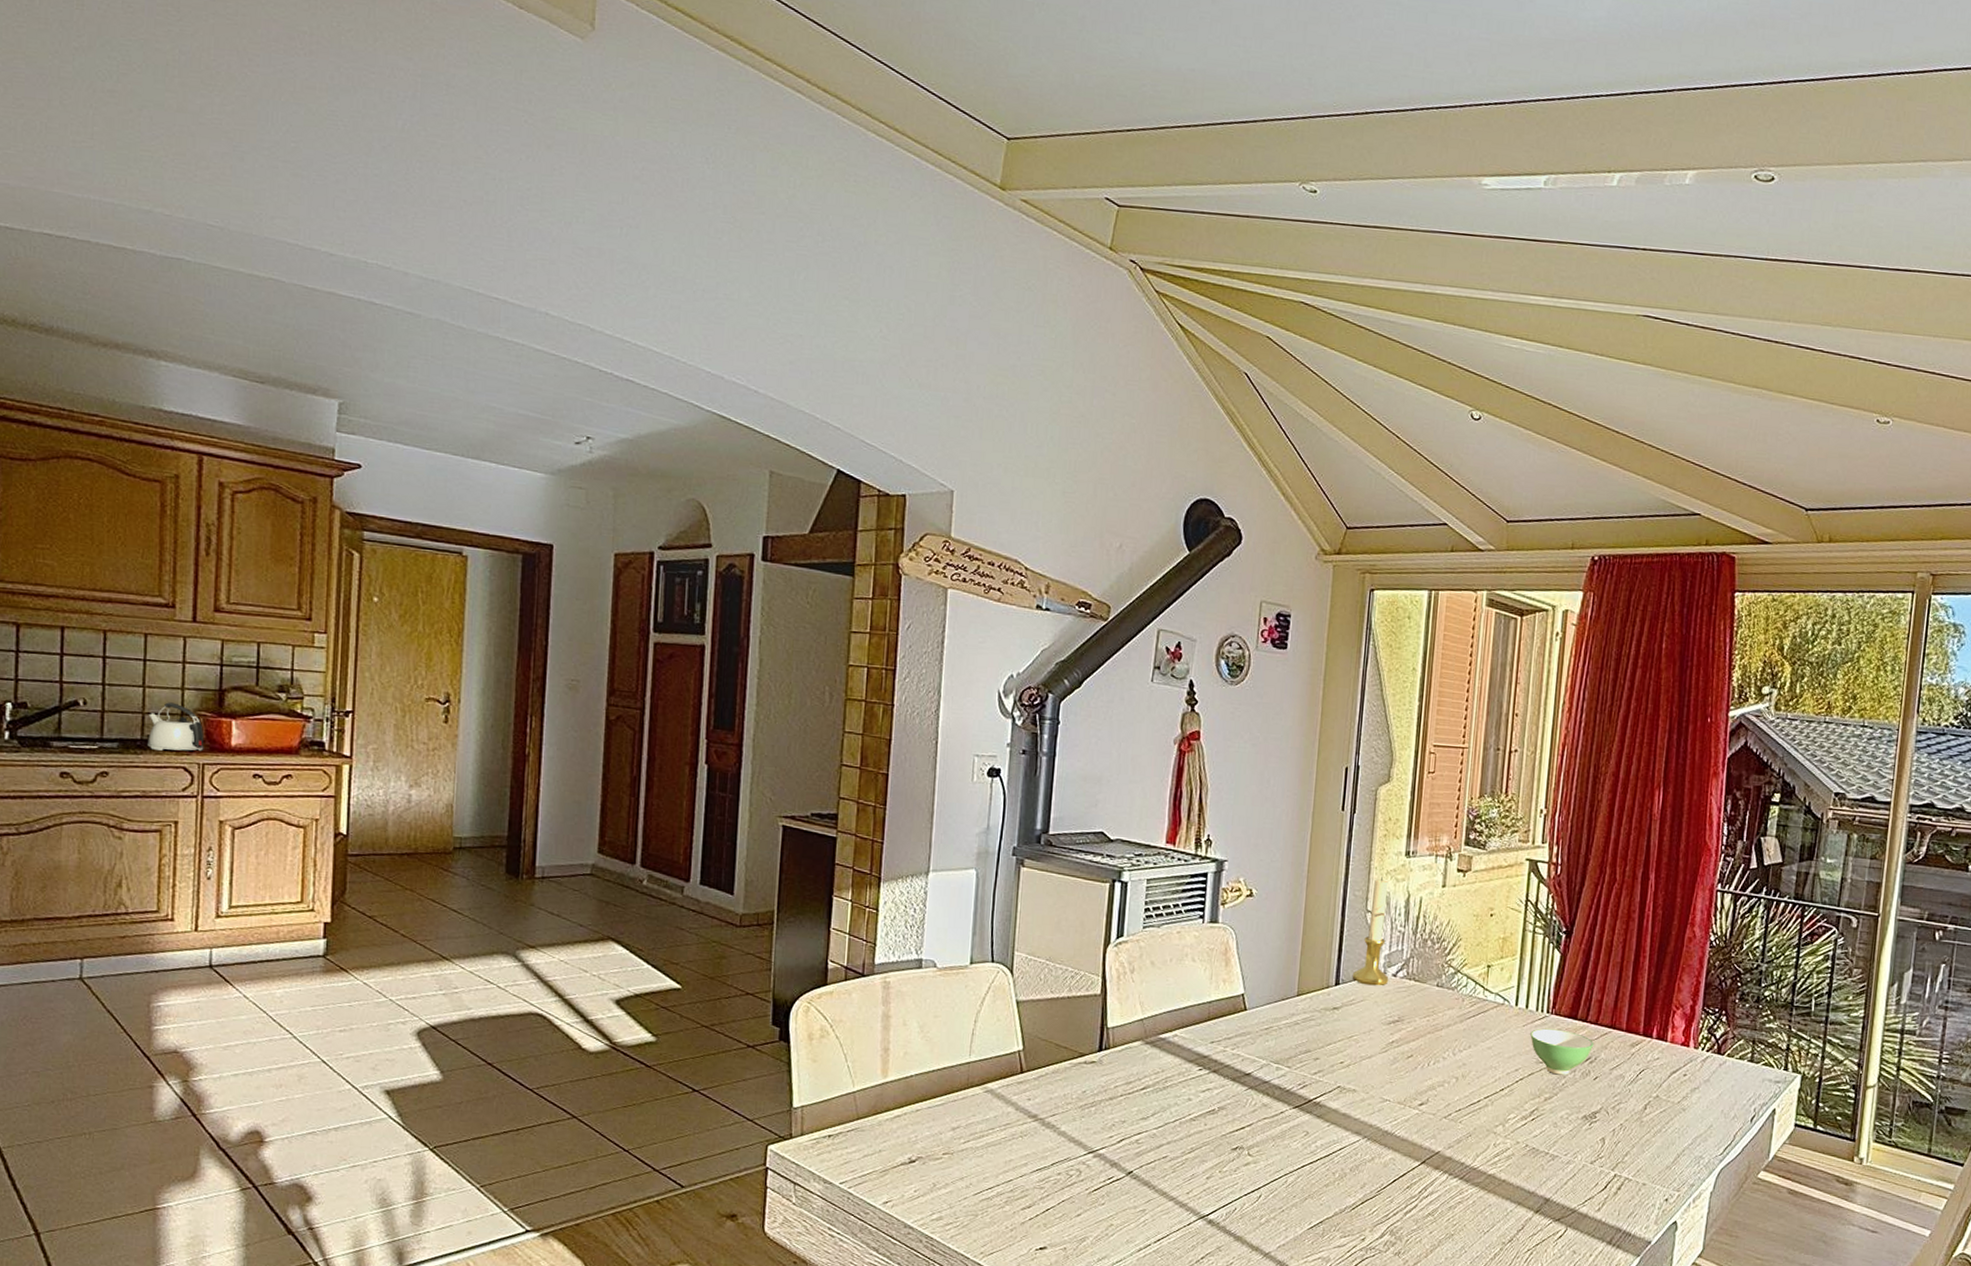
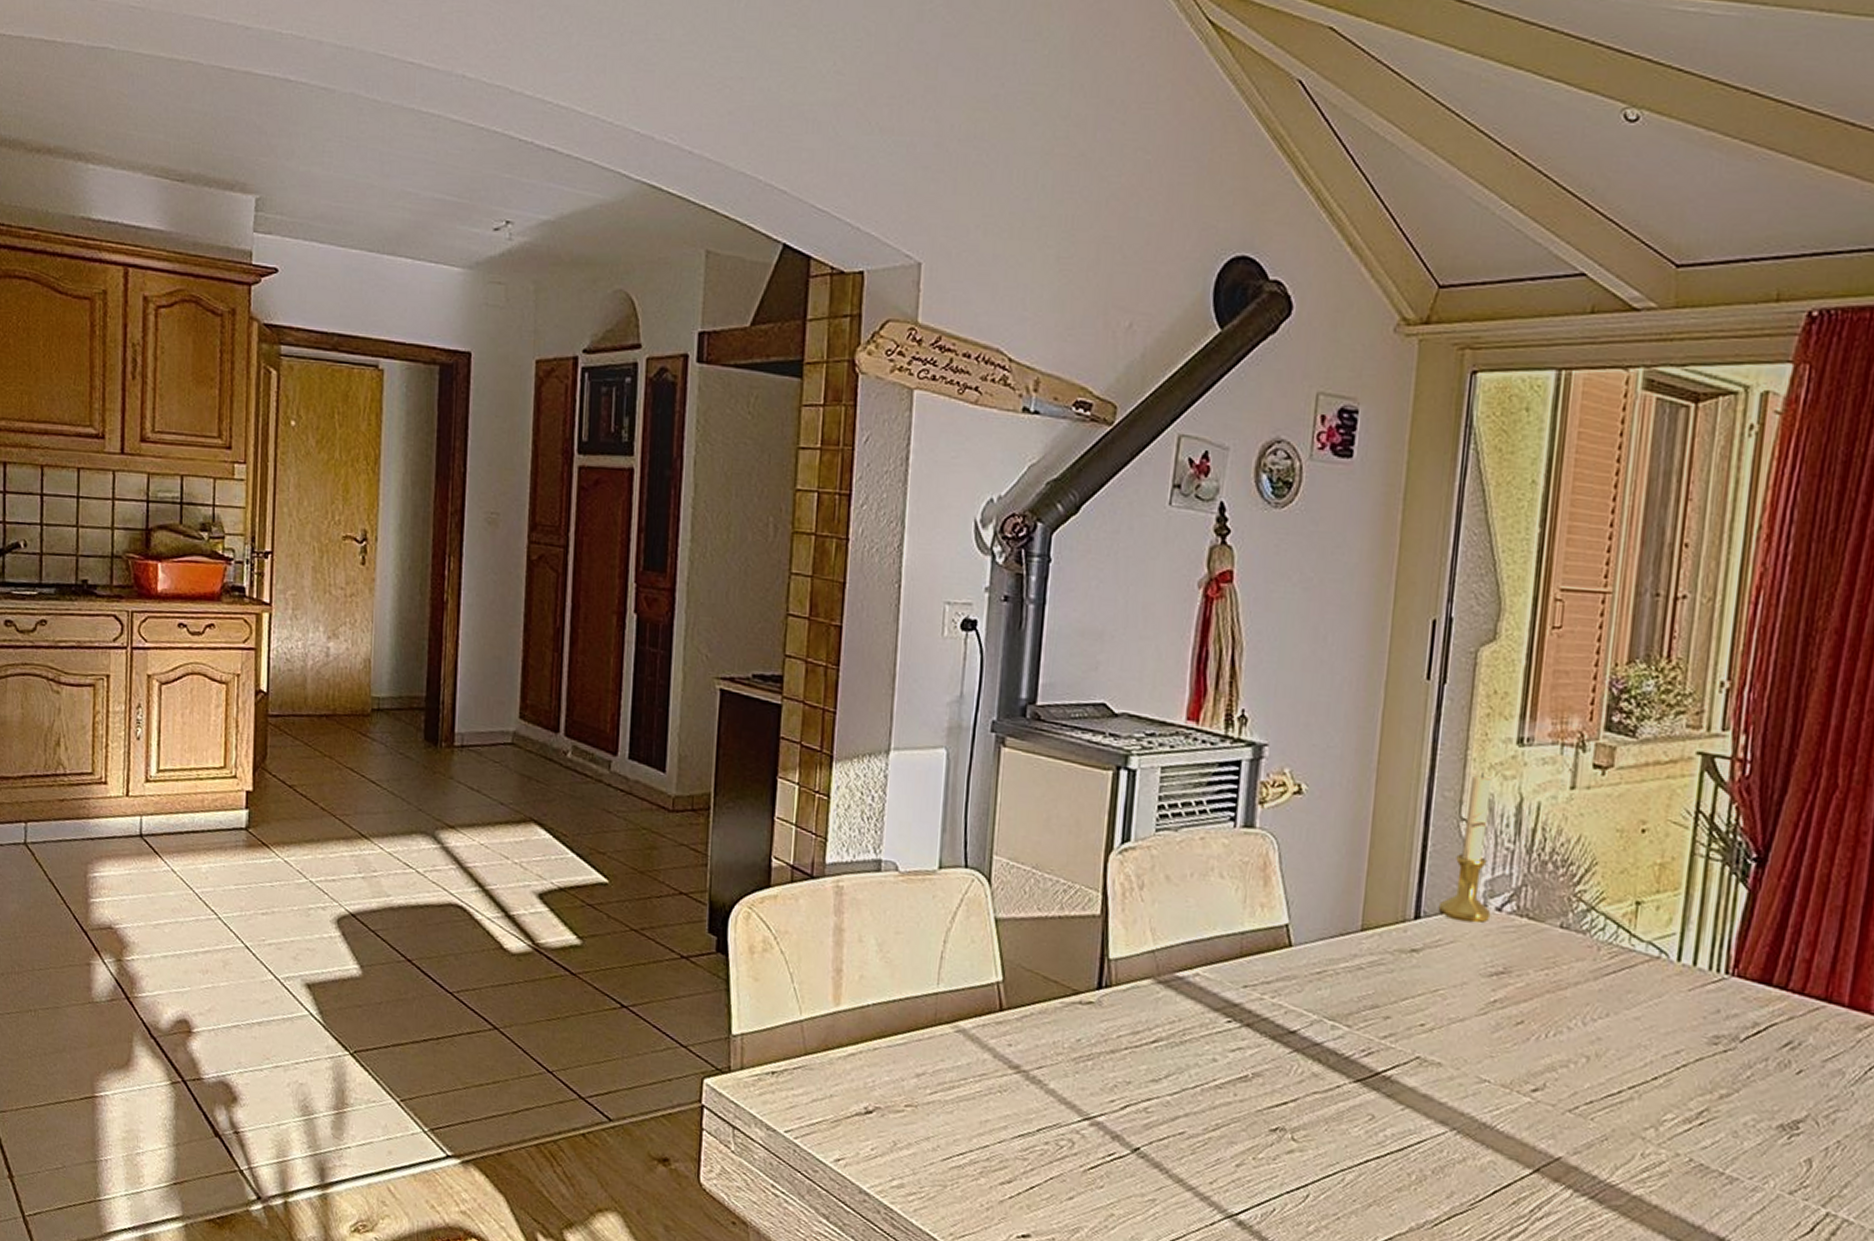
kettle: present [147,702,204,751] -> none [81,543,133,598]
bowl: present [1529,1028,1594,1076] -> none [1697,995,1798,1065]

